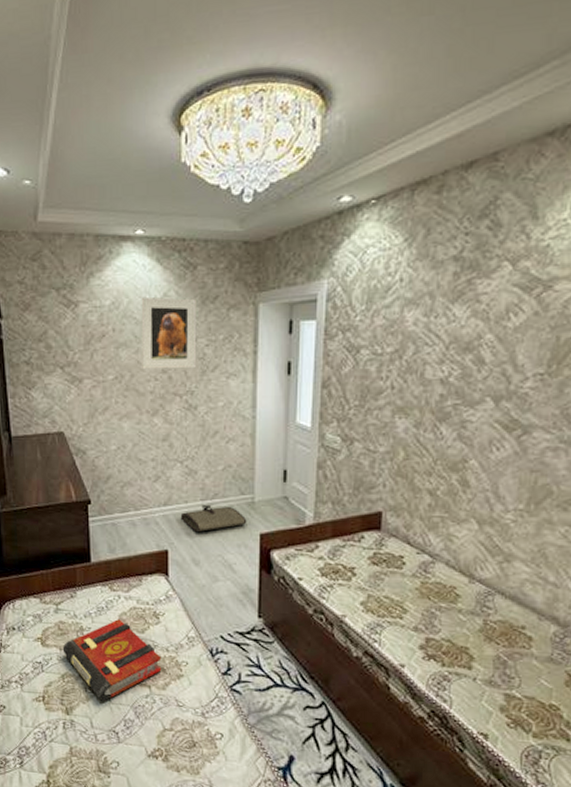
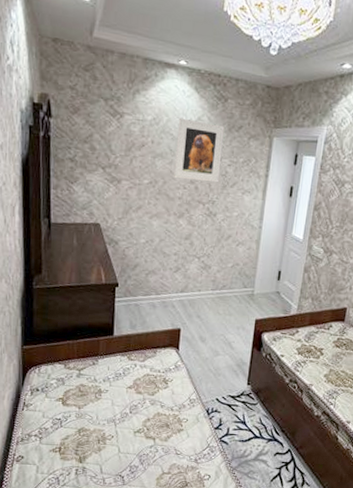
book: present [62,619,162,701] -> none [81,384,167,451]
tool roll: present [180,504,247,532] -> none [193,293,247,315]

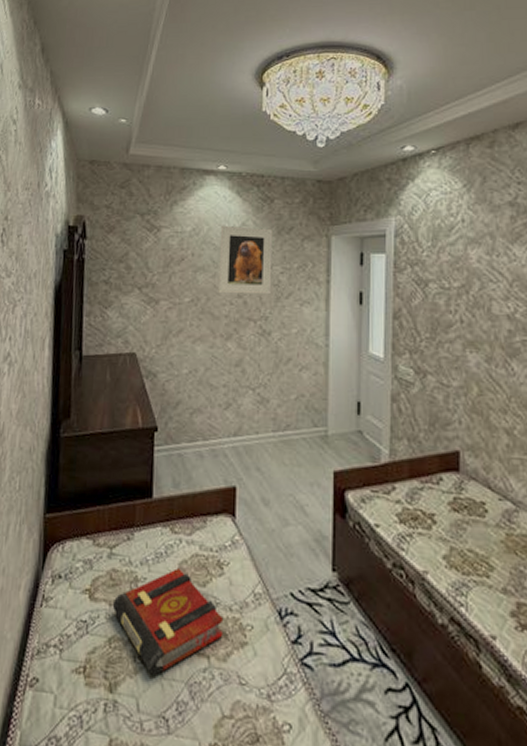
book: none [81,384,167,451] -> present [112,568,224,676]

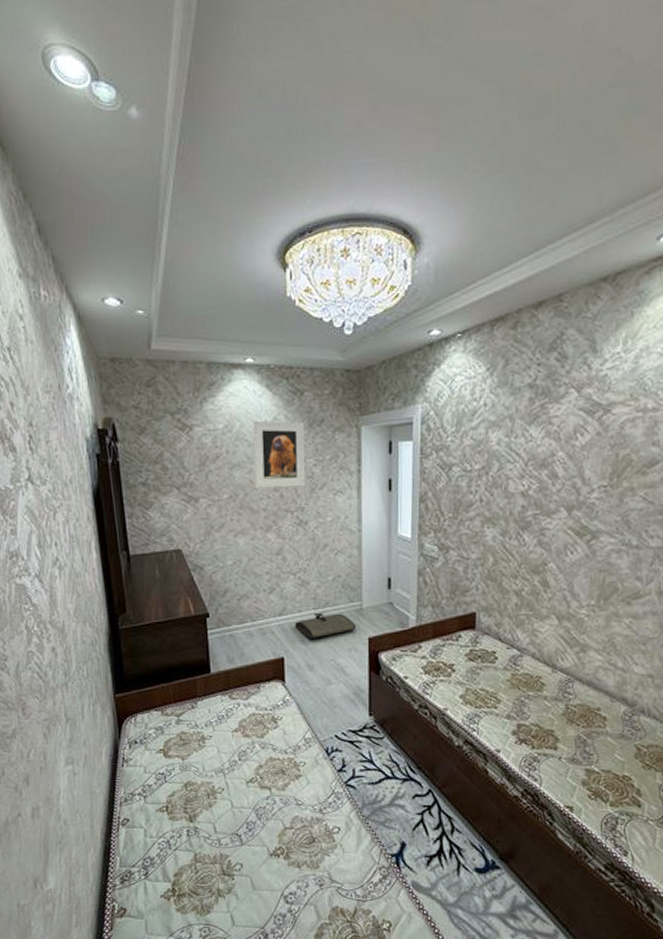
book: present [112,568,224,676] -> none [184,726,281,806]
tool roll: none [250,436,320,467] -> present [295,612,357,639]

